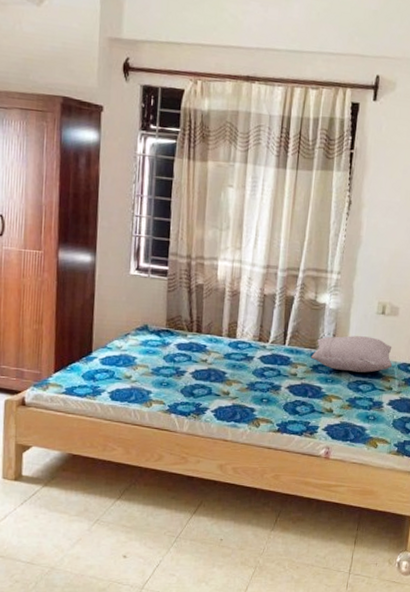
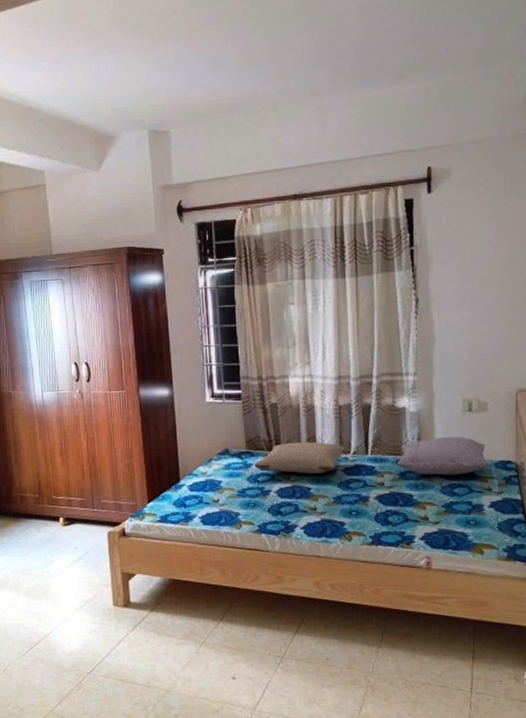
pillow: none [172,325,265,359] -> present [254,441,346,474]

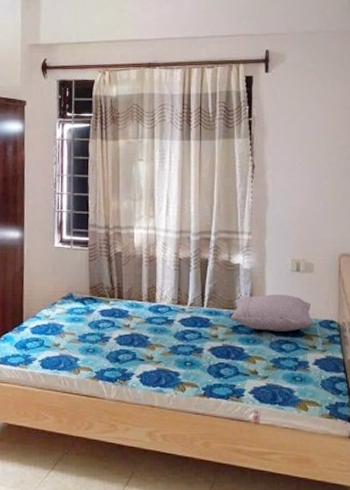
pillow: present [254,441,346,474] -> none [96,291,184,323]

